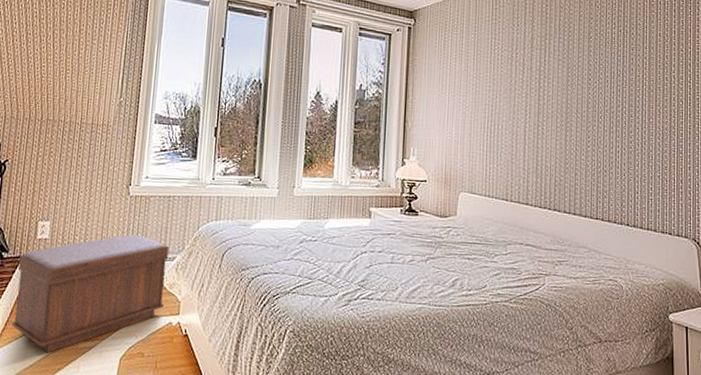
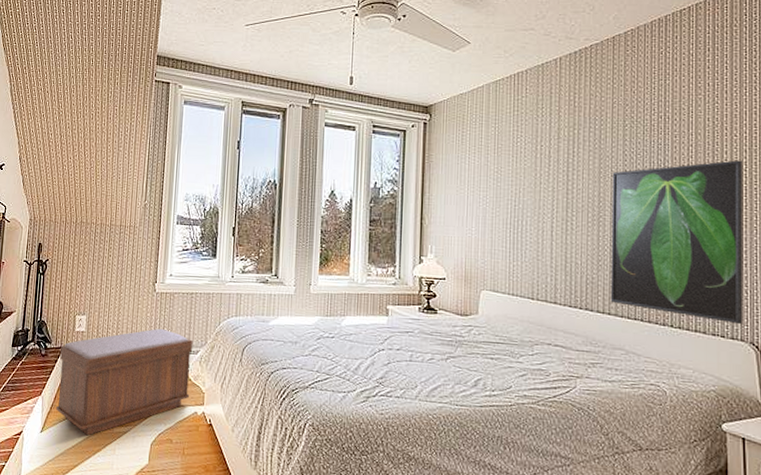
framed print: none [575,72,688,223] -> present [610,160,744,325]

